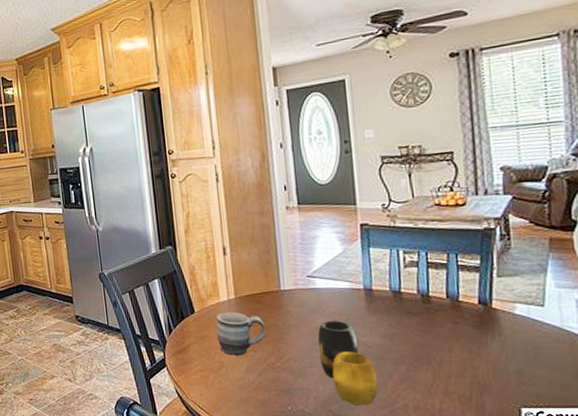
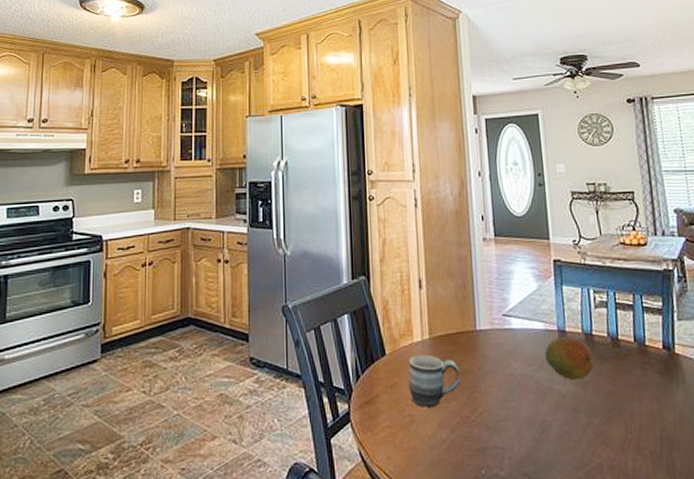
vase: present [317,320,378,405] -> none [512,365,573,467]
fruit: none [350,294,401,333] -> present [545,337,594,380]

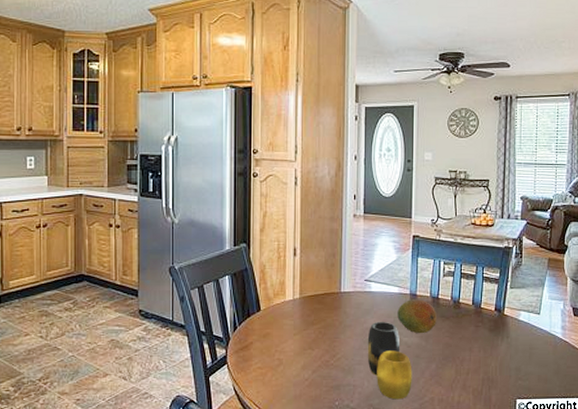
mug: present [407,354,461,408] -> none [278,311,324,353]
vase: none [512,365,573,467] -> present [367,321,412,400]

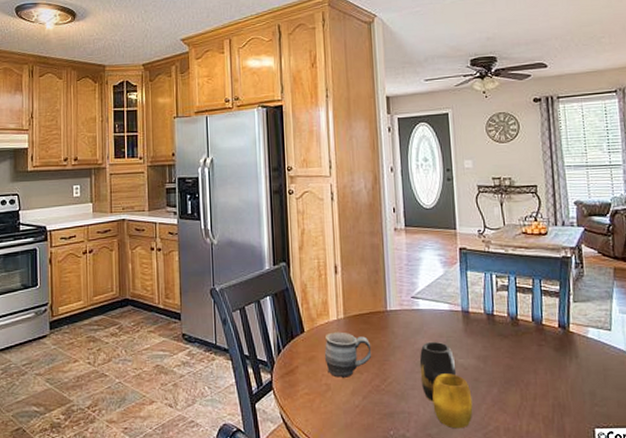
mug: none [278,311,324,353] -> present [324,331,372,378]
fruit: present [397,299,437,334] -> none [449,316,494,355]

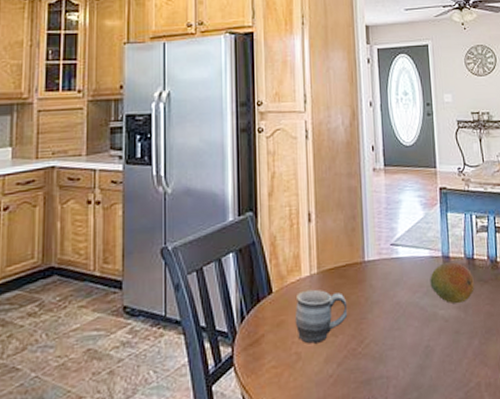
vase: present [419,341,473,429] -> none [399,292,454,390]
fruit: none [449,316,494,355] -> present [430,262,474,304]

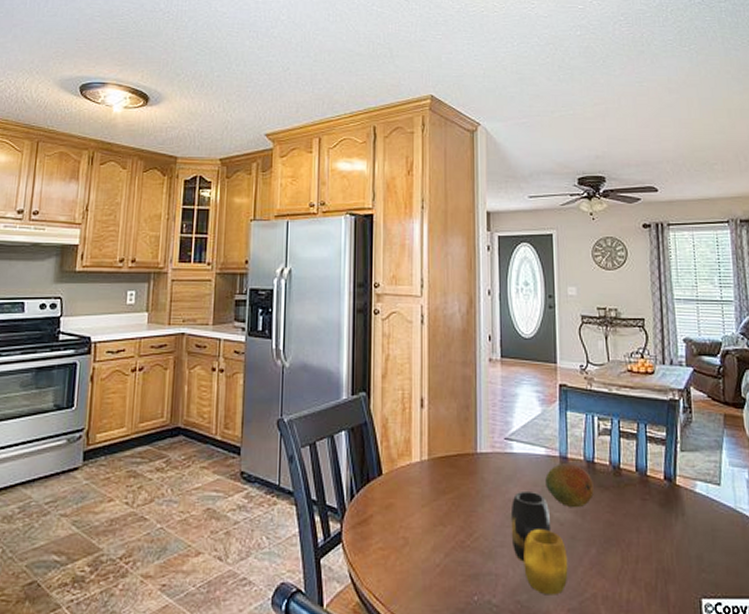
mug: present [294,289,348,344] -> none [403,475,458,530]
vase: none [399,292,454,390] -> present [510,490,568,595]

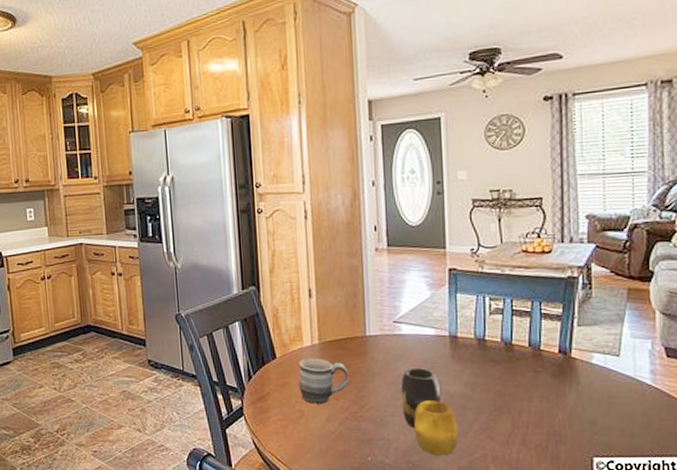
mug: none [403,475,458,530] -> present [297,357,349,404]
fruit: present [545,464,594,508] -> none [435,342,484,382]

